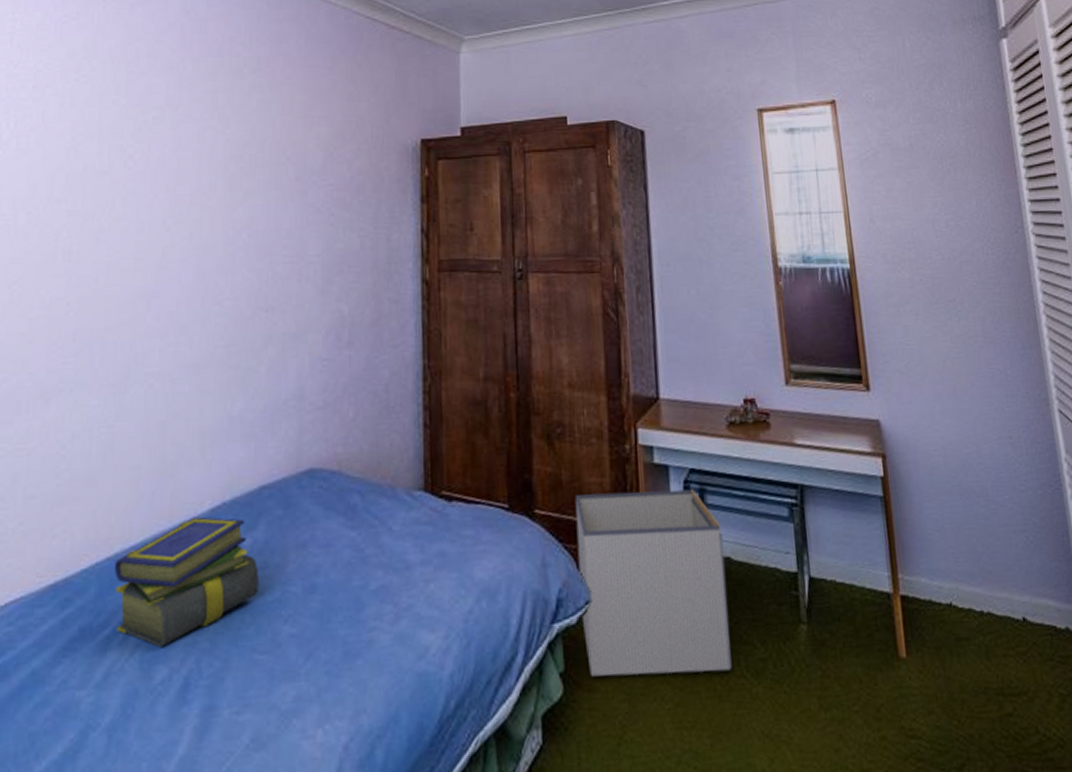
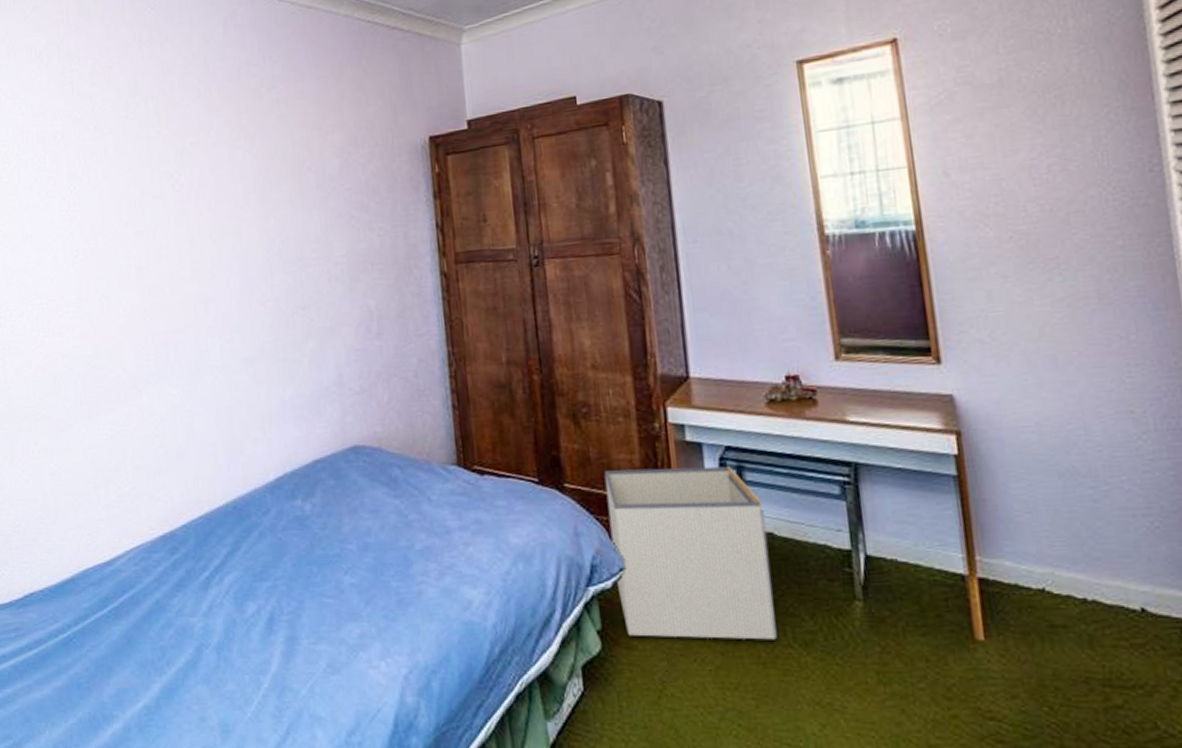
stack of books: present [115,516,259,647] -> none [206,485,321,588]

